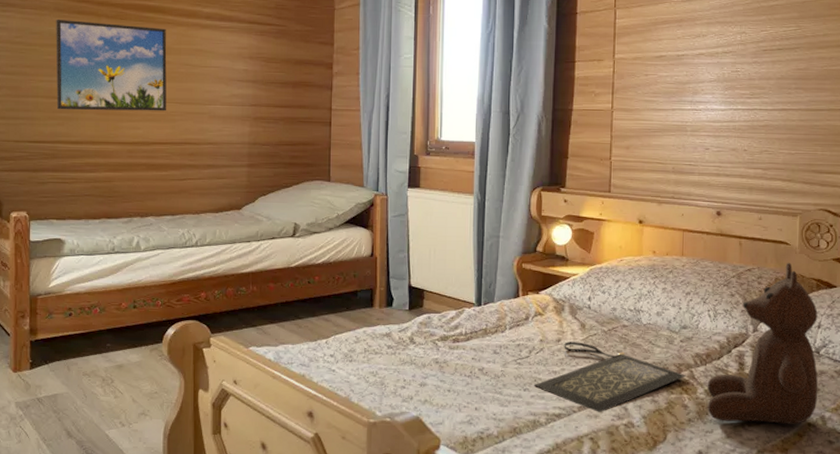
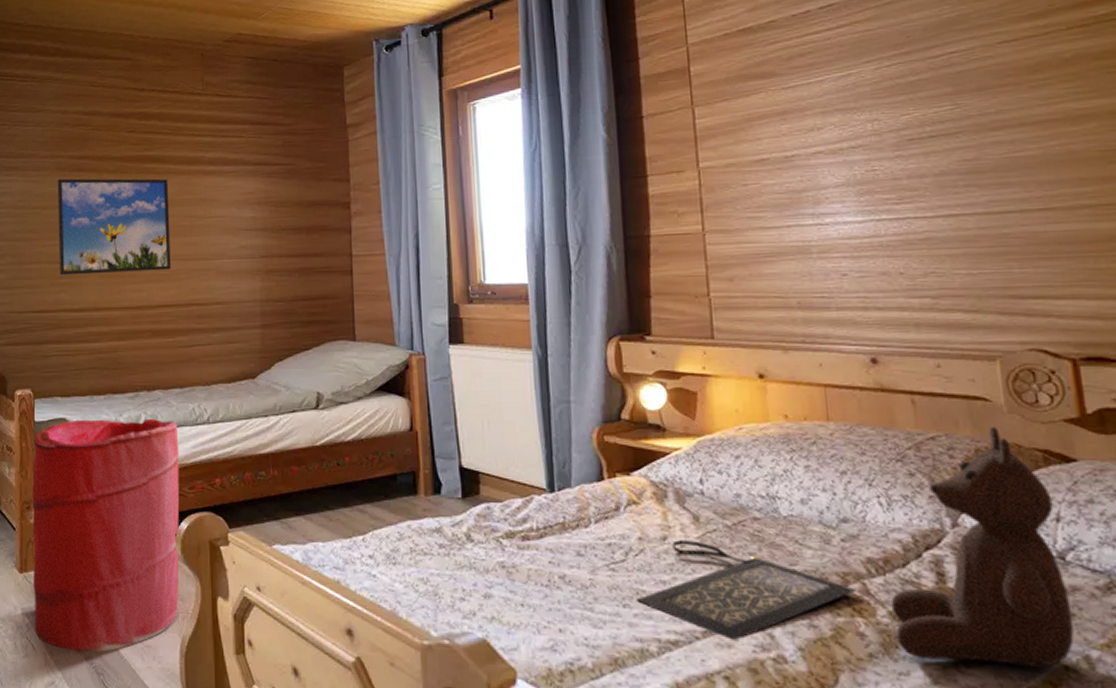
laundry hamper: none [27,240,169,436] -> present [32,418,180,652]

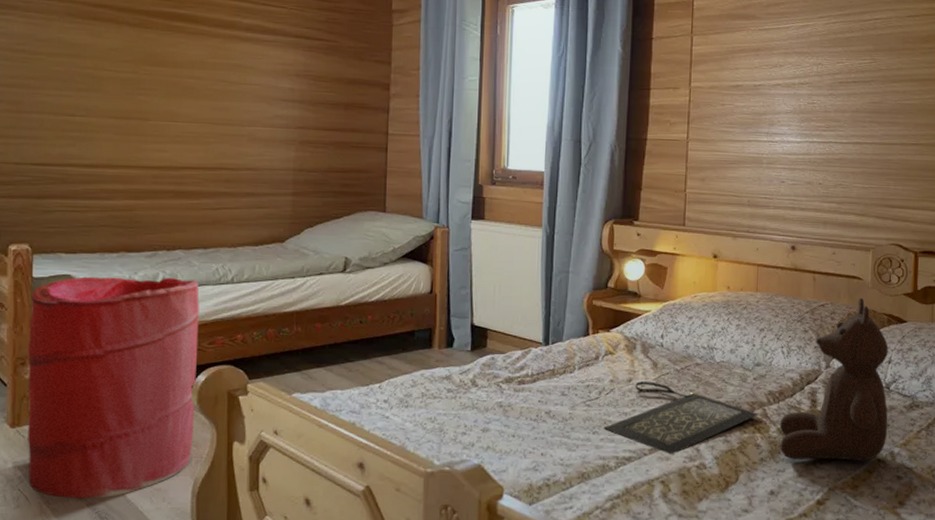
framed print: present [57,178,170,276] -> none [66,26,200,133]

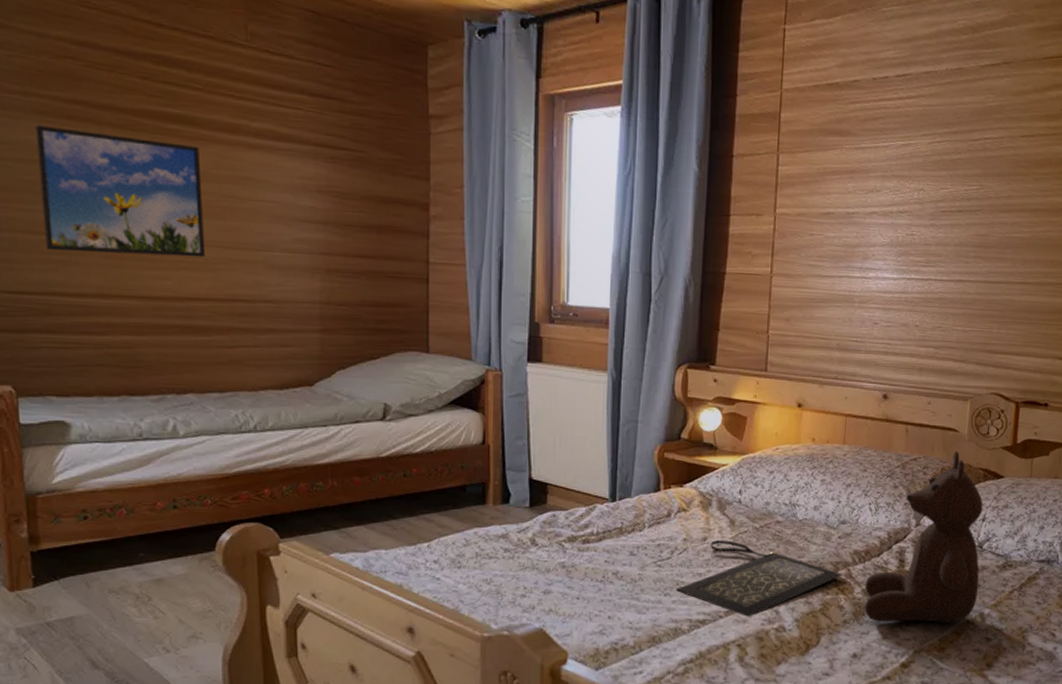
laundry hamper: present [28,276,200,498] -> none [19,423,221,667]
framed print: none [66,26,200,133] -> present [35,125,205,258]

